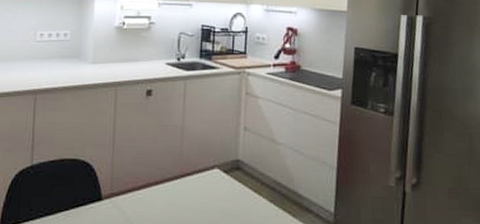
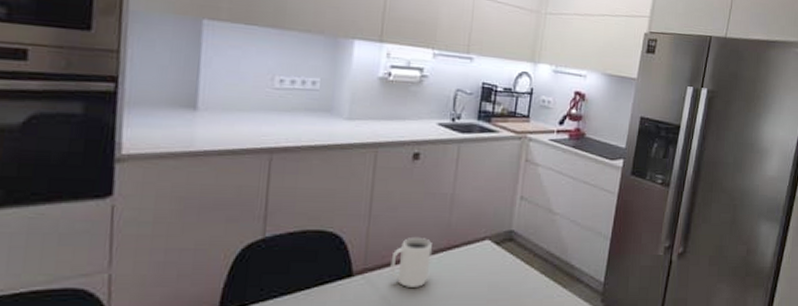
mug: none [133,165,168,212] -> present [390,236,433,287]

